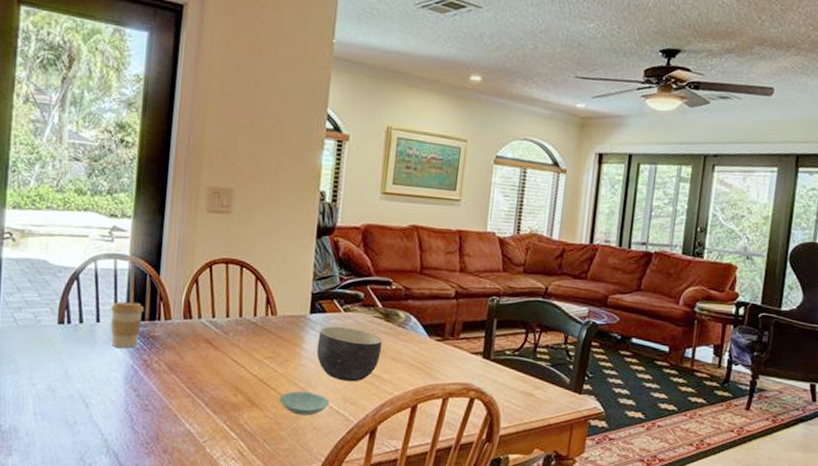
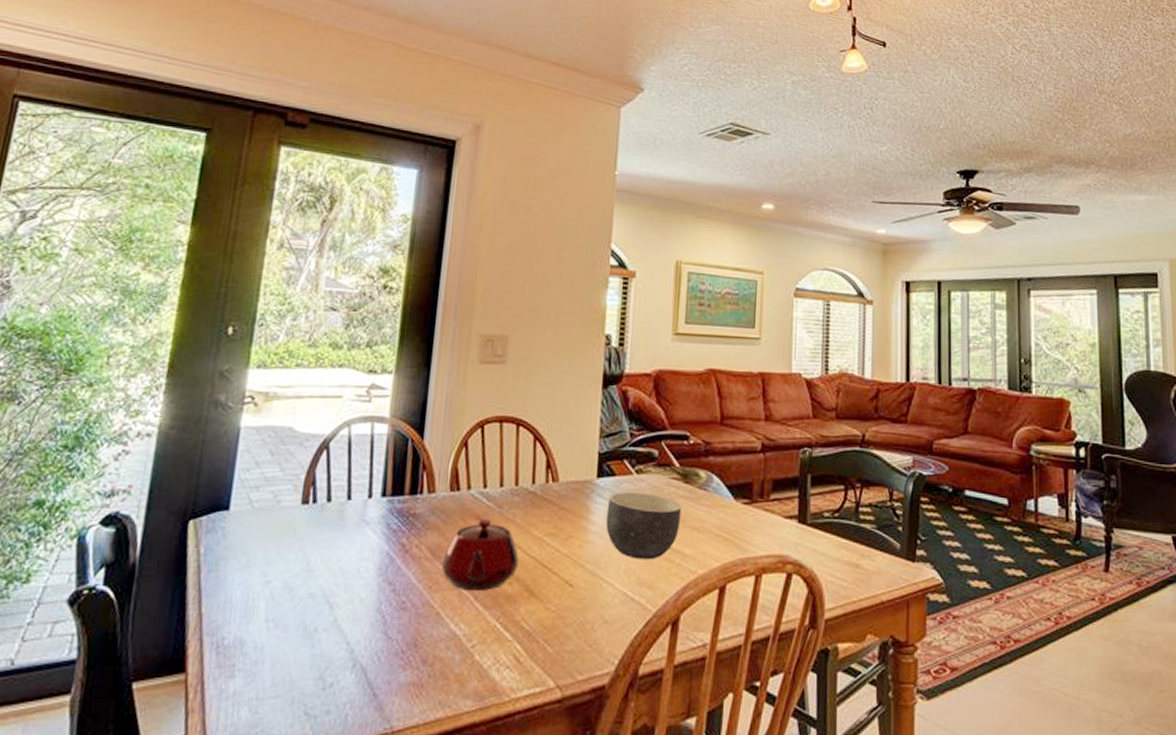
coffee cup: present [110,302,145,349] -> none [364,473,405,531]
teapot: none [178,343,242,400] -> present [442,519,519,592]
saucer: present [279,391,329,416] -> none [562,575,622,606]

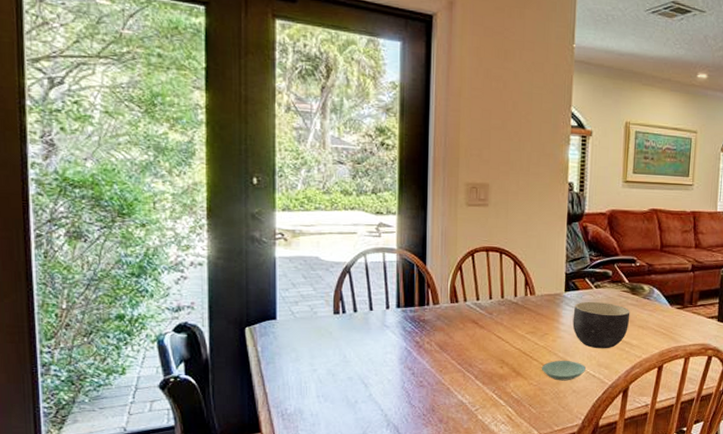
teapot: present [442,519,519,592] -> none [449,323,507,373]
saucer: none [562,575,622,606] -> present [541,361,586,381]

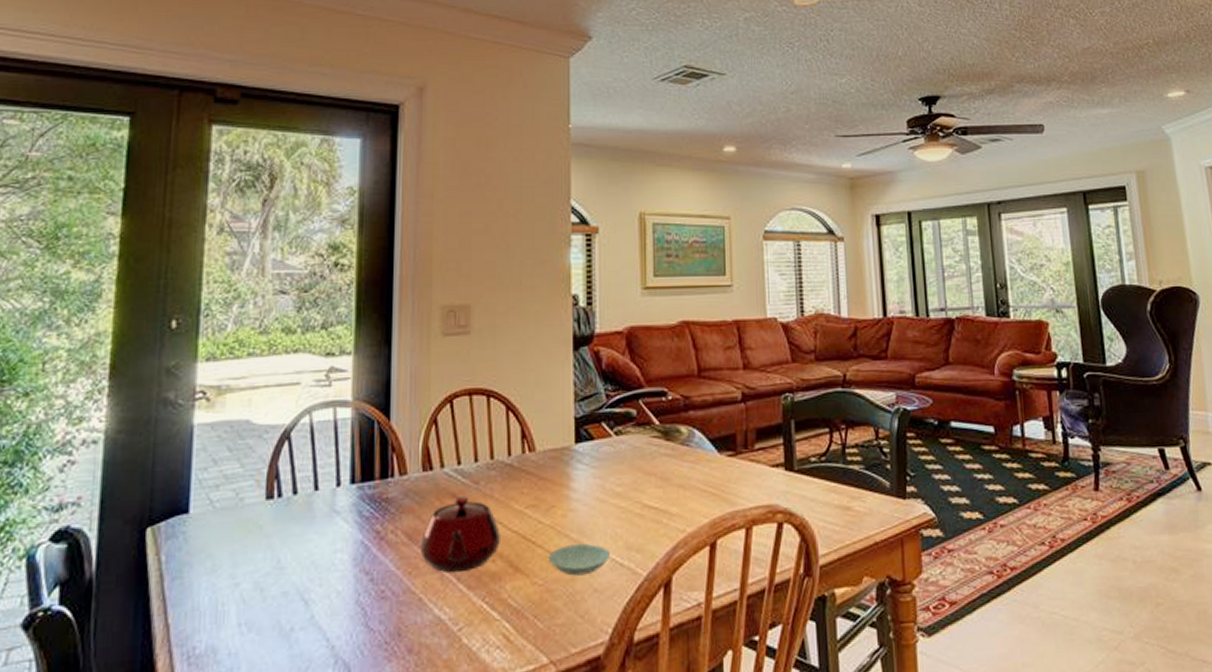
teapot: none [449,323,507,373] -> present [421,497,500,574]
bowl: present [572,301,630,349] -> none [588,454,665,524]

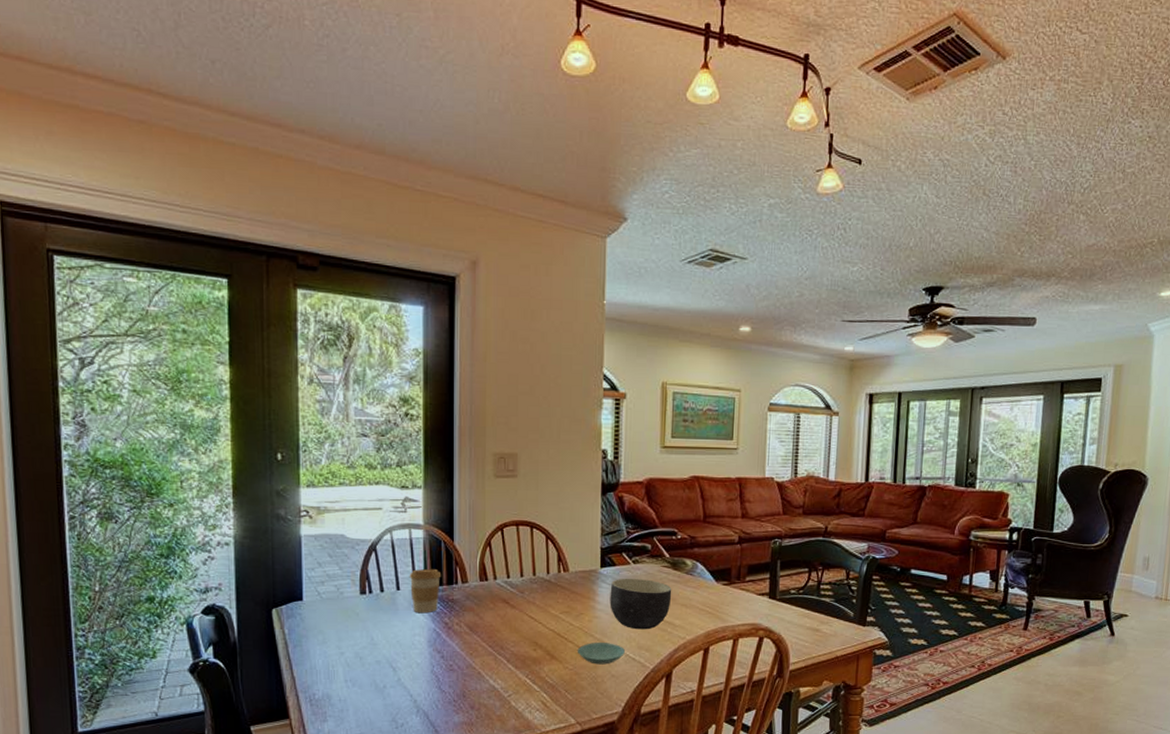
coffee cup: none [331,458,374,521] -> present [409,568,442,614]
teapot: present [421,497,500,574] -> none [480,602,540,657]
bowl: none [588,454,665,524] -> present [610,578,672,630]

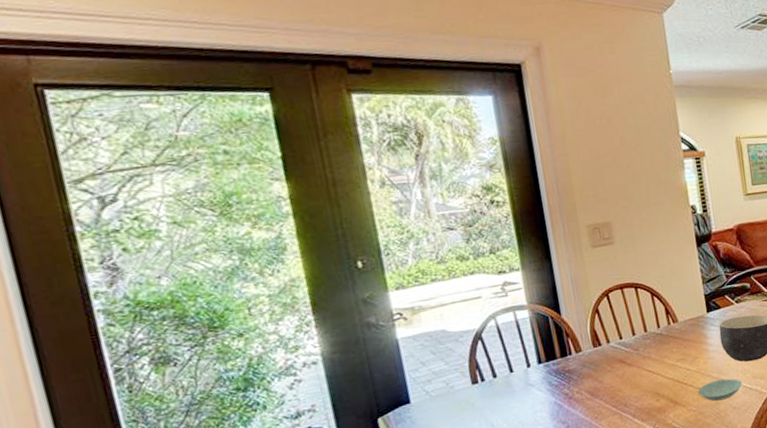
coffee cup: present [409,568,442,614] -> none [520,344,556,391]

